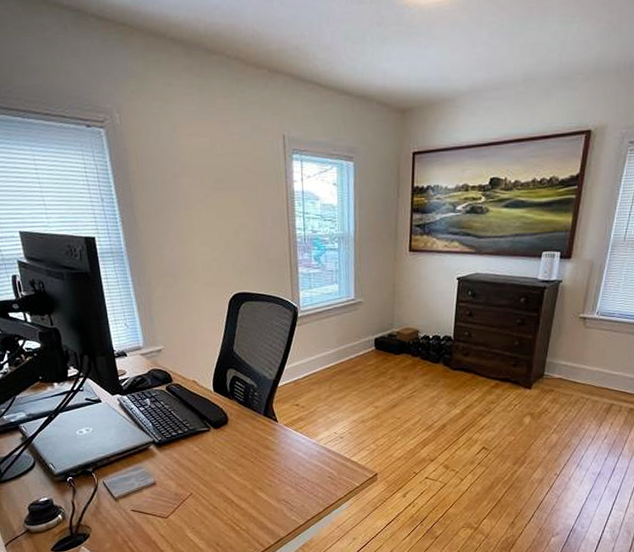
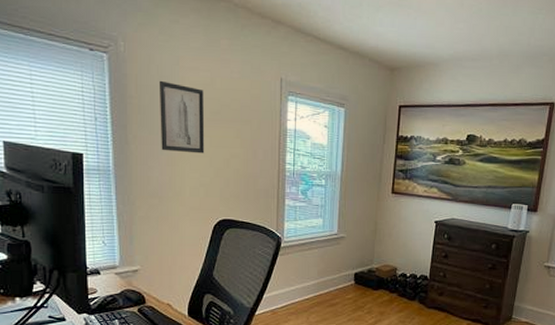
wall art: none [159,151,213,227] -> present [159,80,205,154]

